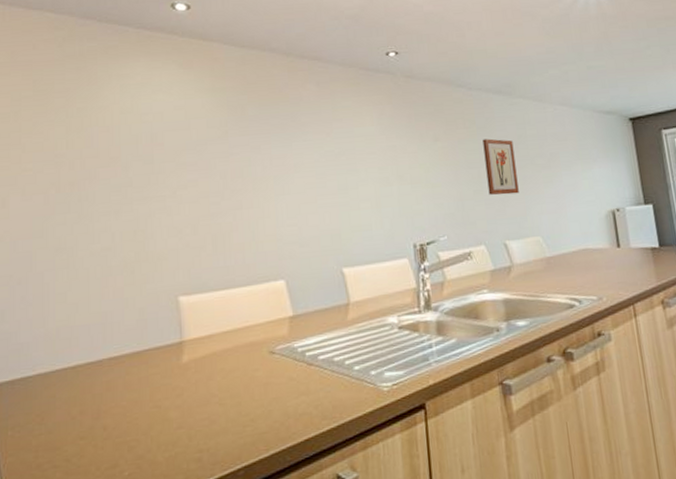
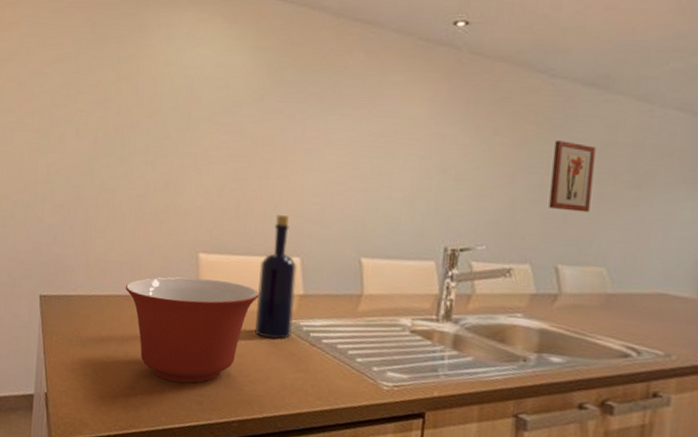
mixing bowl: none [96,319,249,445] -> present [125,277,260,383]
bottle: none [246,241,287,369] -> present [254,215,297,339]

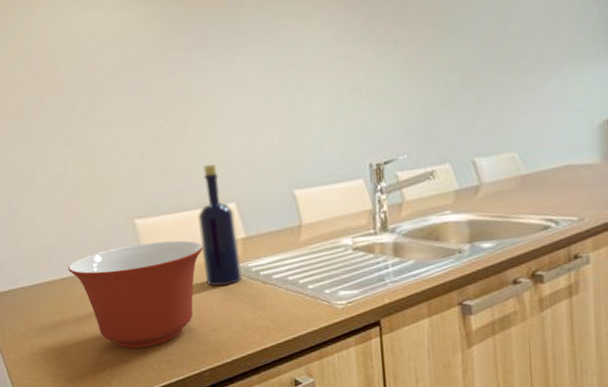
wall art: present [549,140,596,213] -> none [453,39,494,107]

